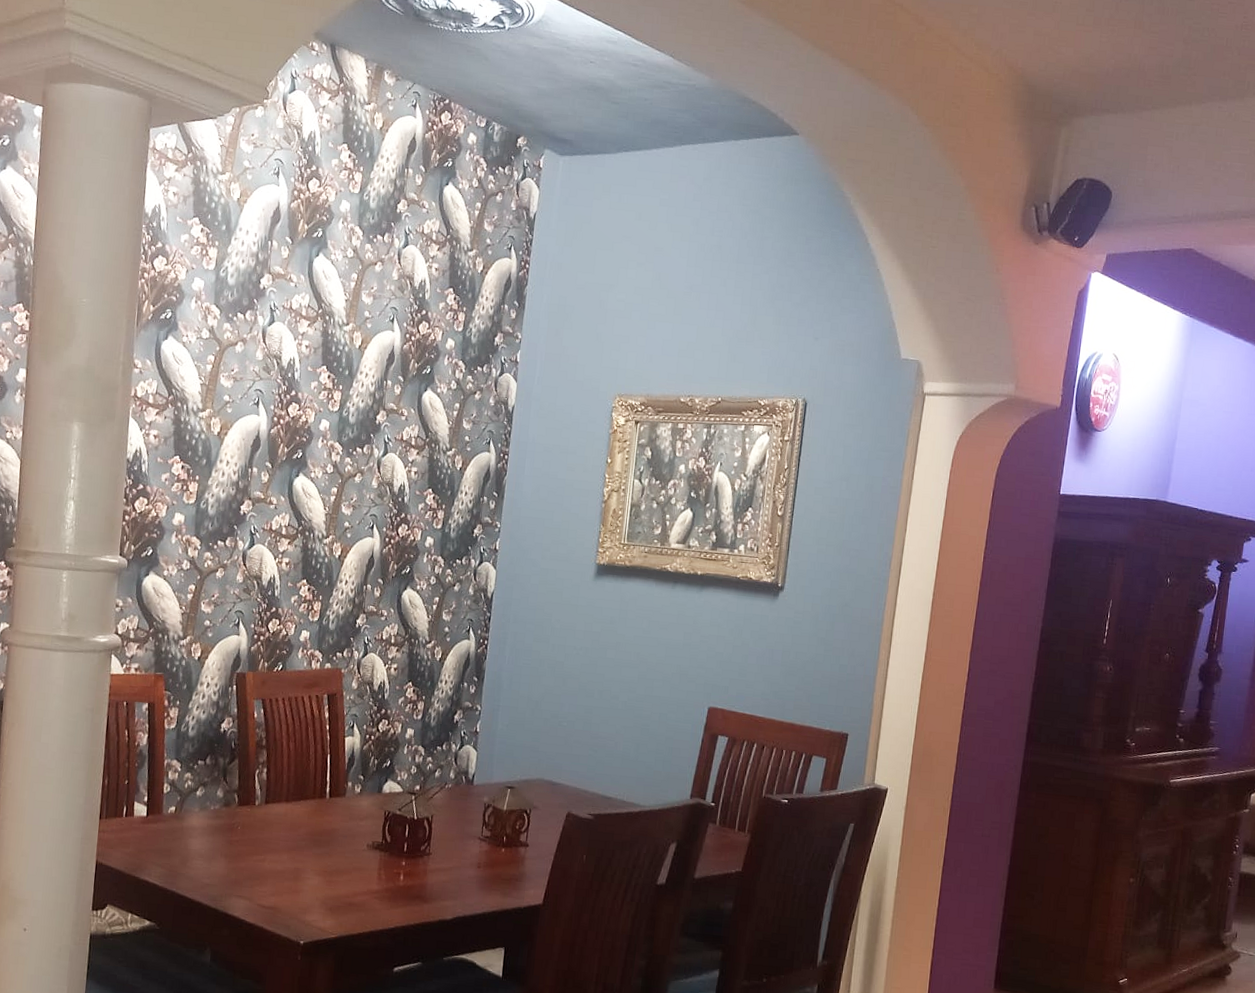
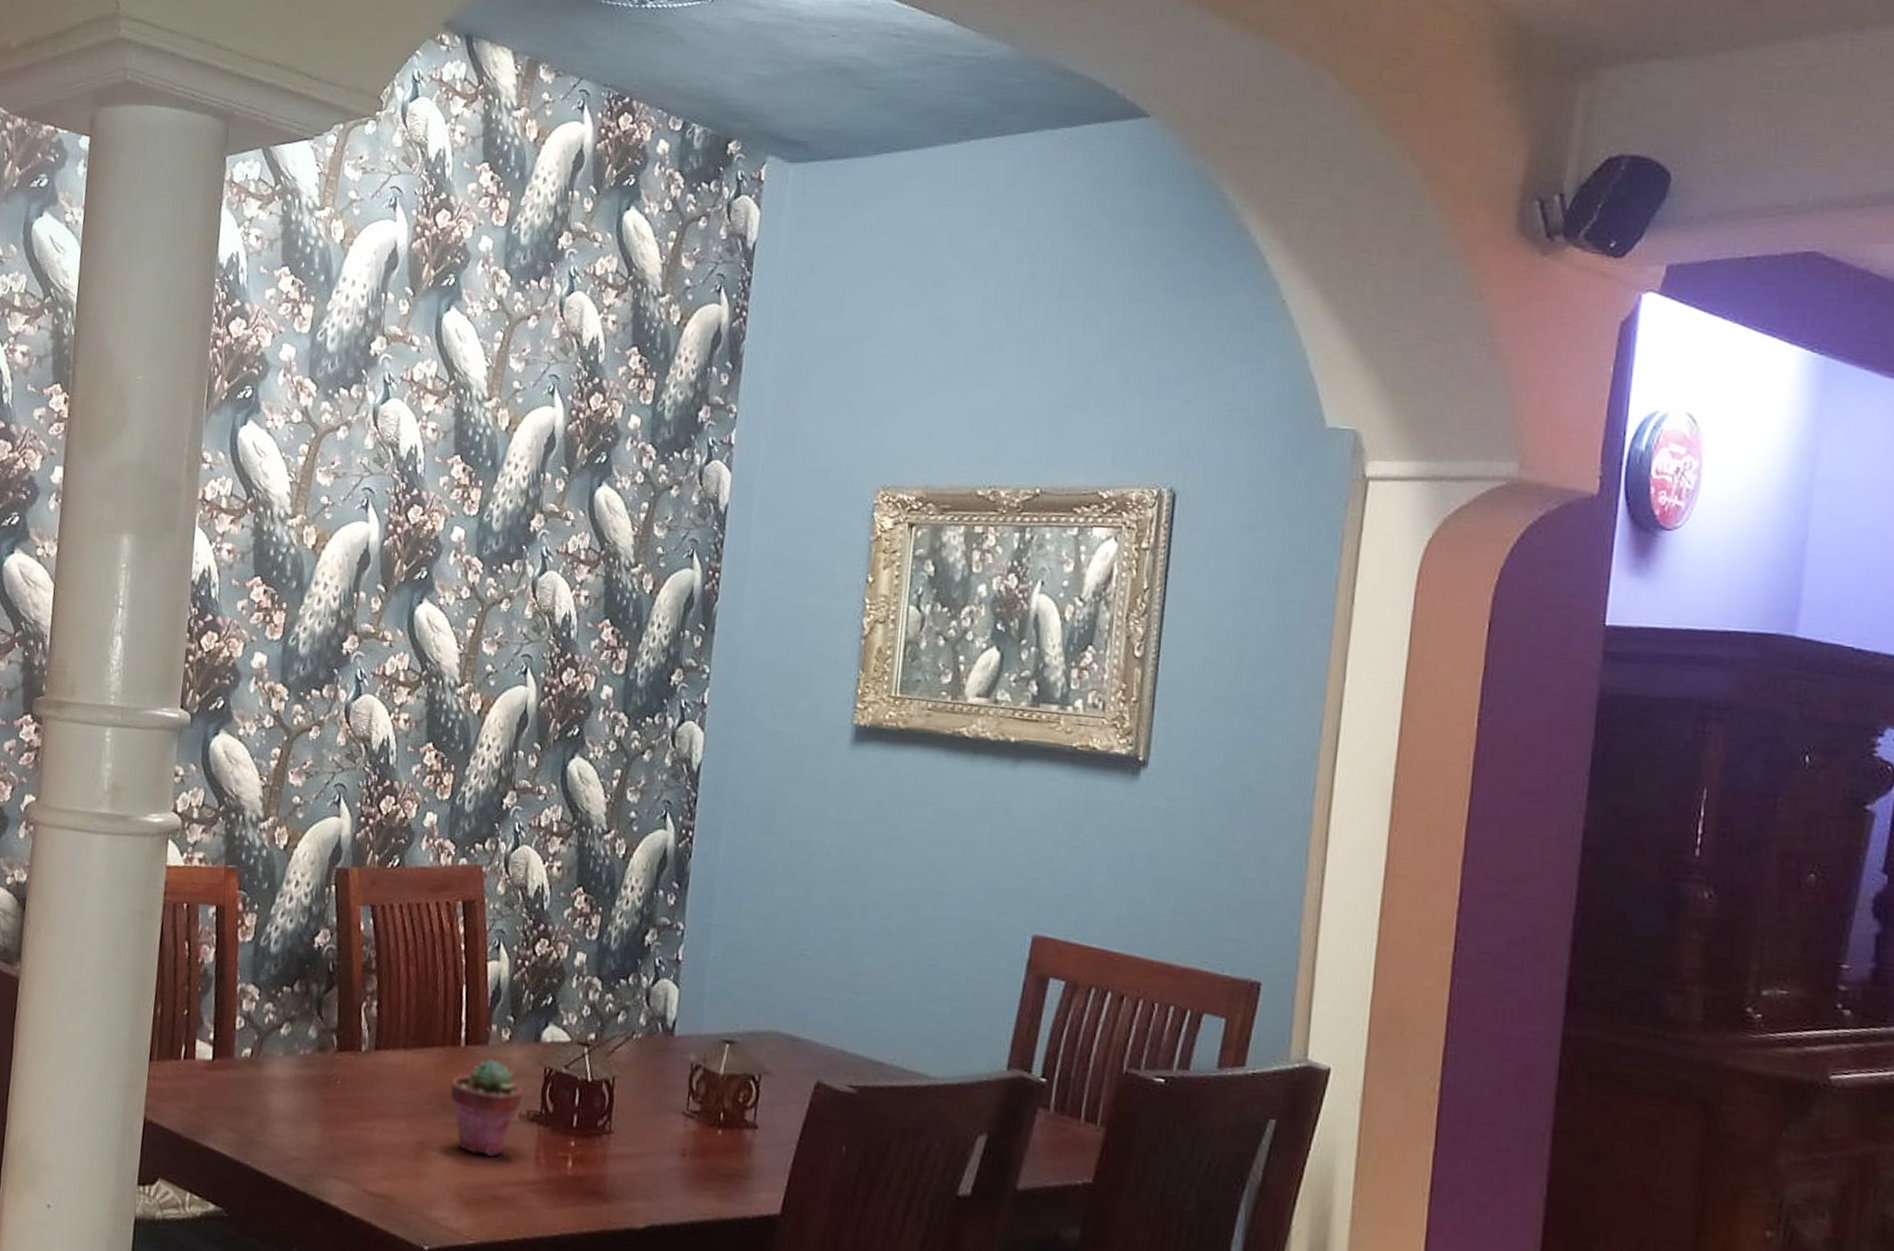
potted succulent: none [319,806,369,875] -> present [450,1058,523,1156]

